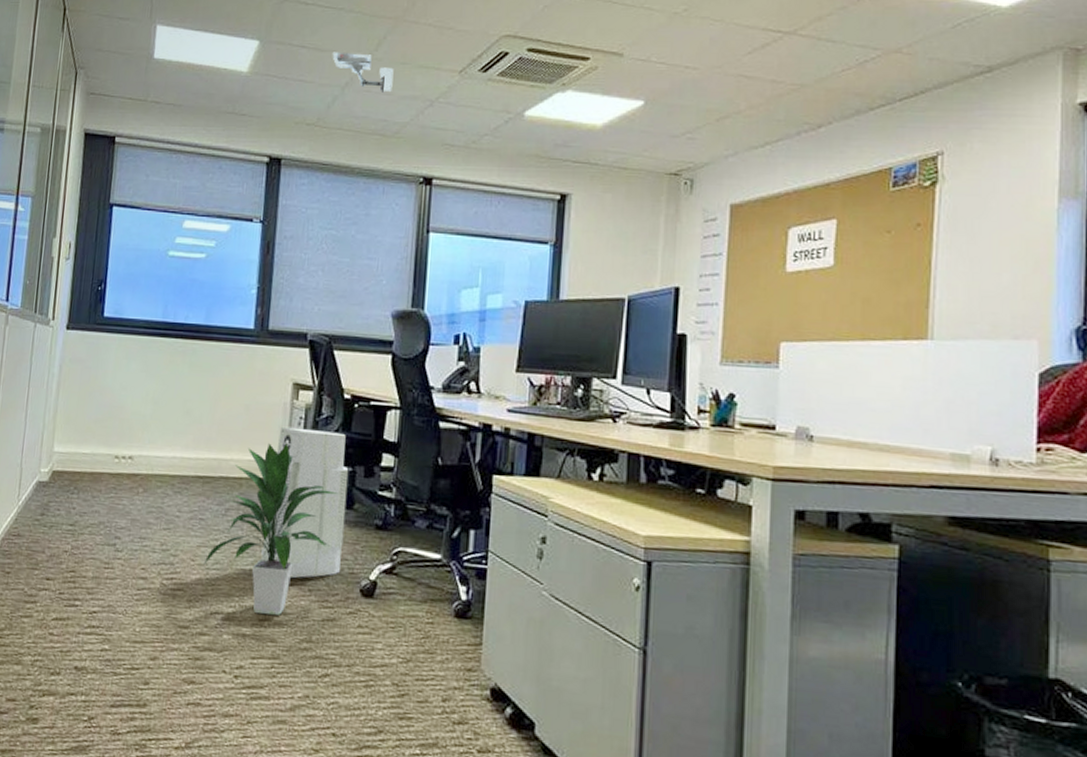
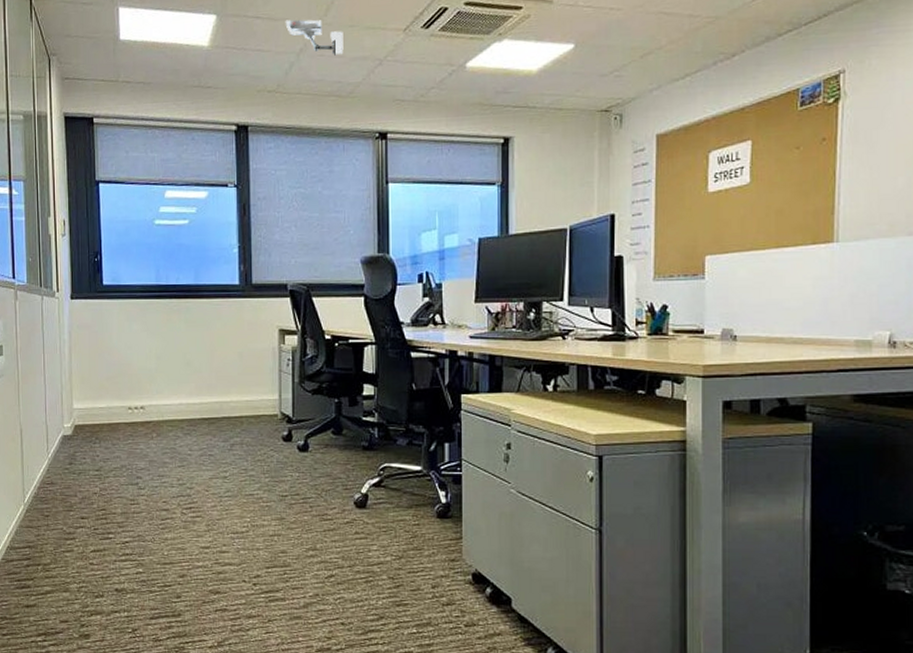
indoor plant: present [203,443,340,615] -> none [216,383,329,530]
air purifier: present [261,426,349,579] -> none [266,368,336,498]

